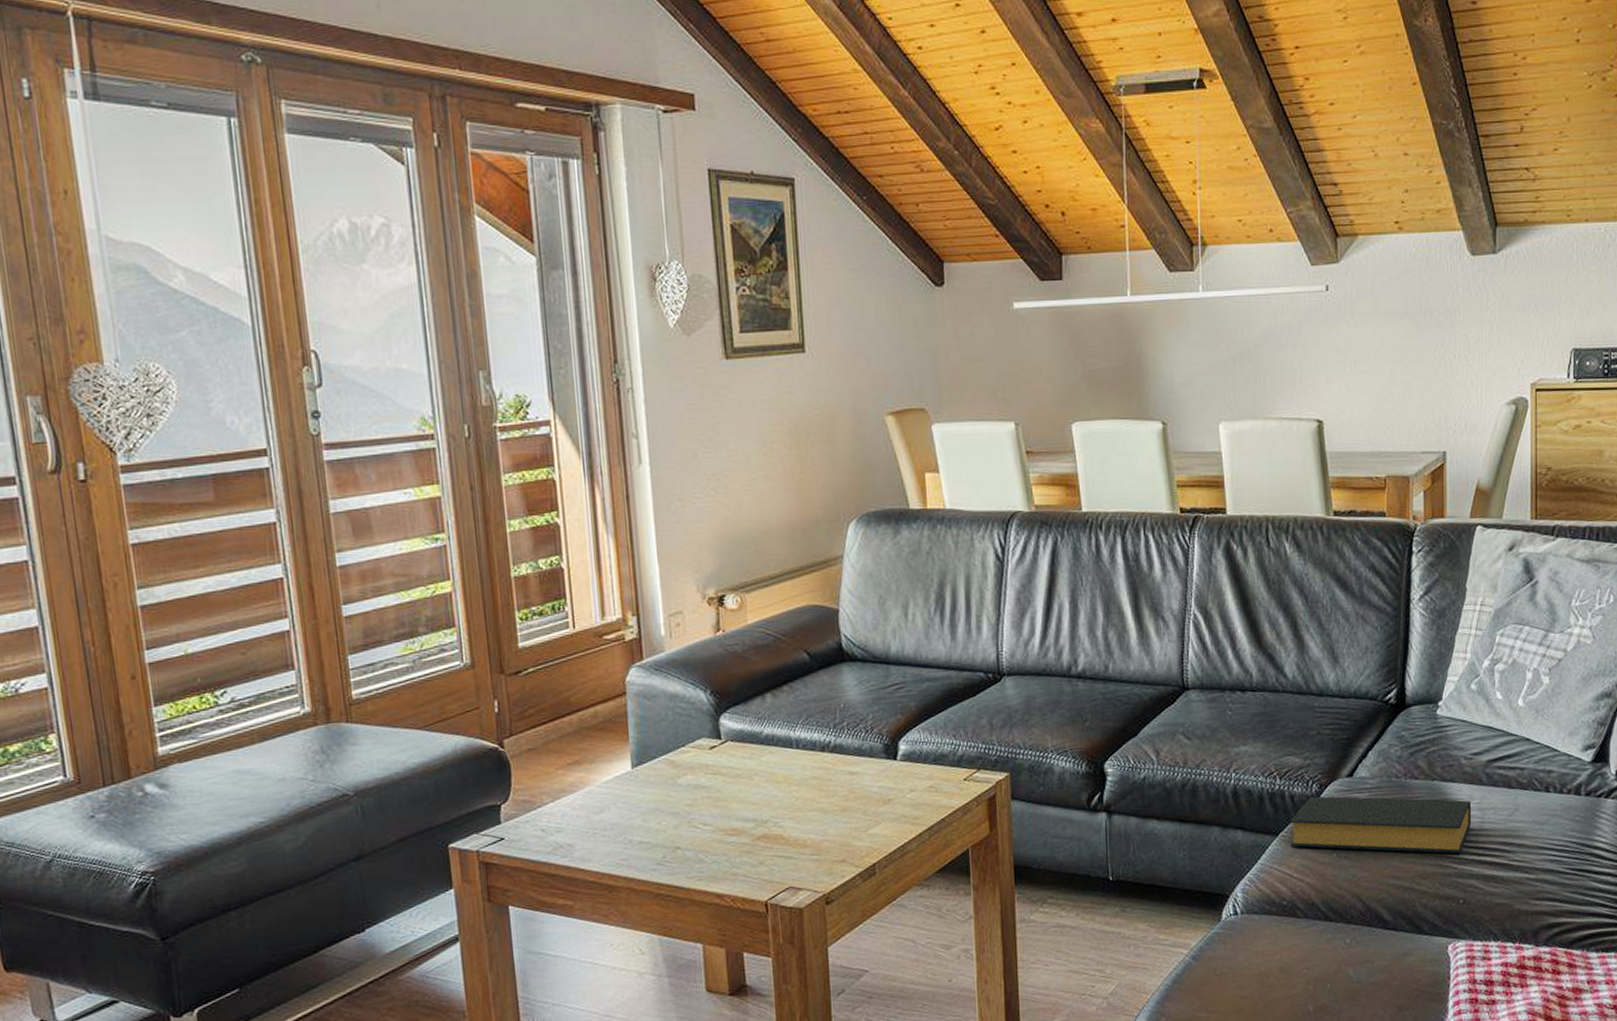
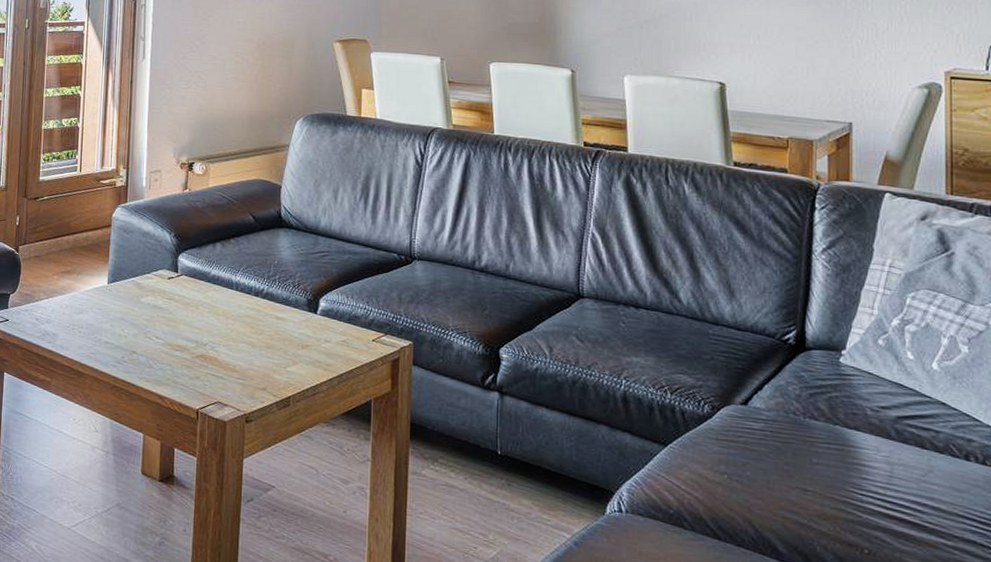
hardback book: present [1290,796,1472,854] -> none [679,416,879,503]

